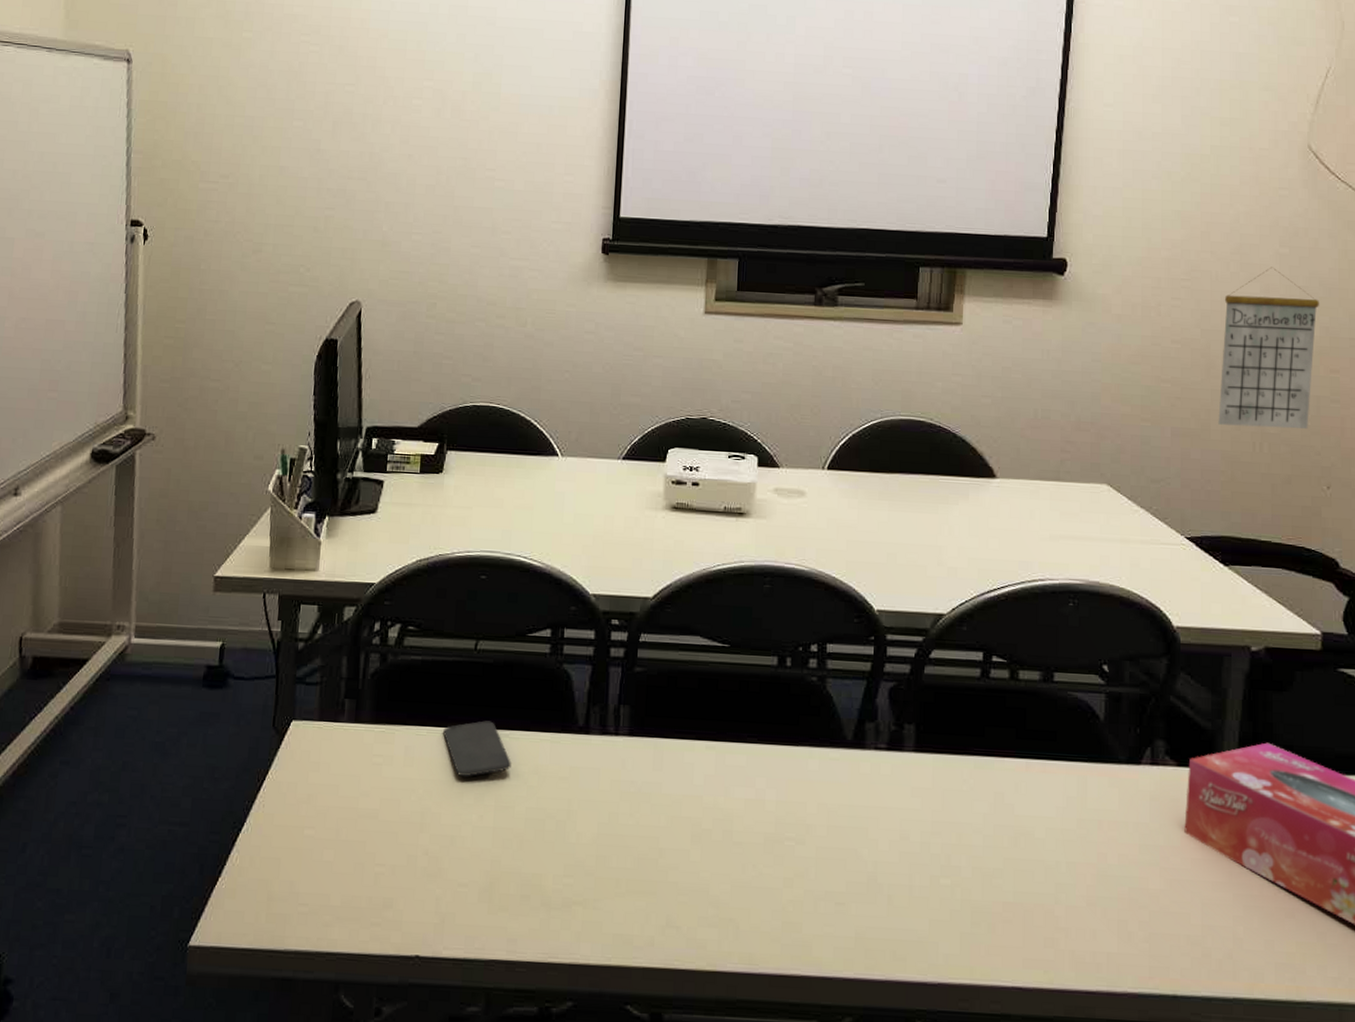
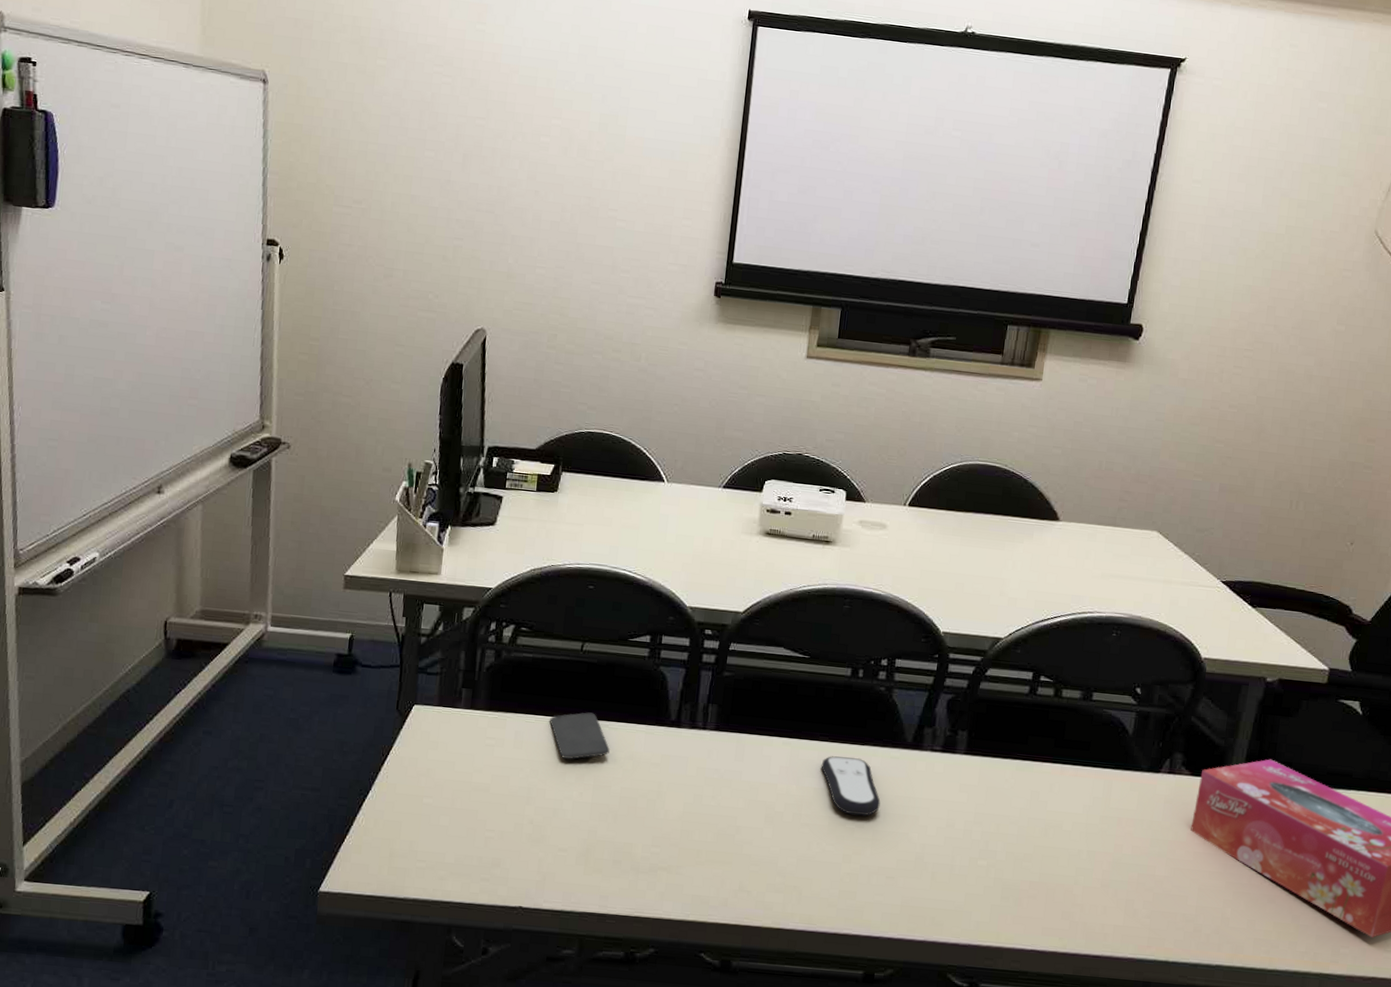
remote control: none [751,760,822,831] -> present [821,756,881,816]
calendar: present [1218,267,1319,429] -> none [1262,342,1366,491]

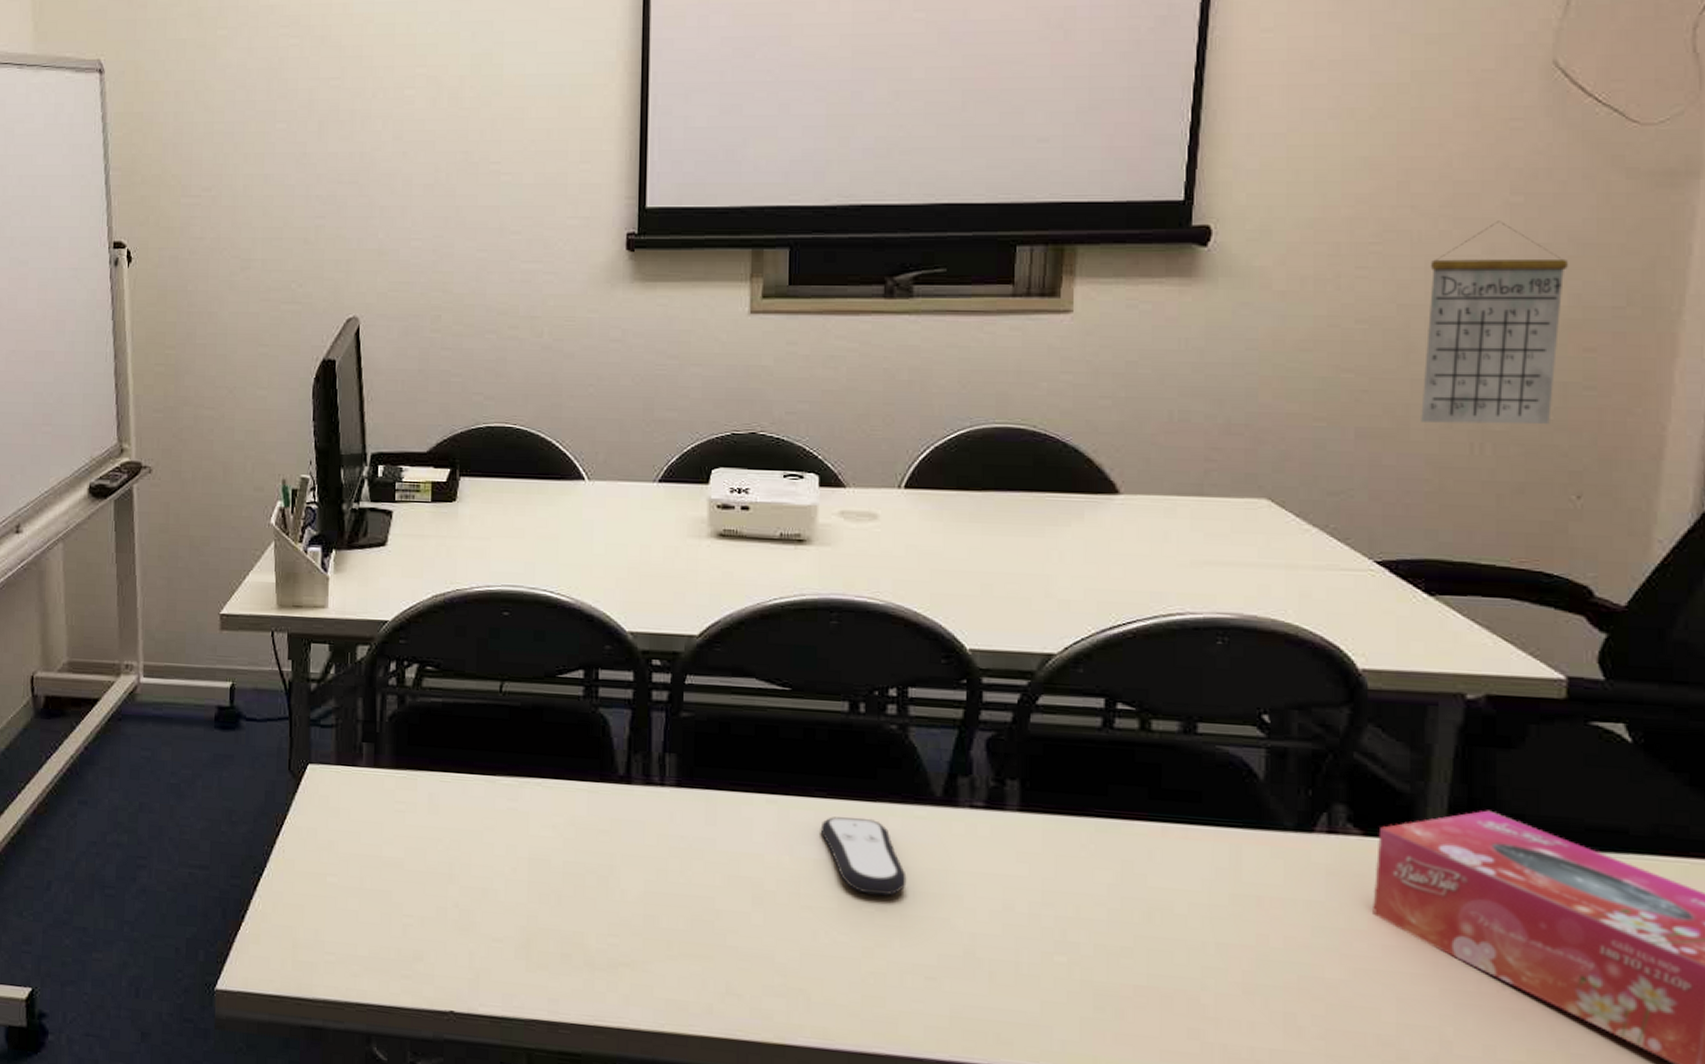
smartphone: present [550,712,610,759] -> none [469,767,545,827]
calendar: none [1262,342,1366,491] -> present [1421,221,1568,425]

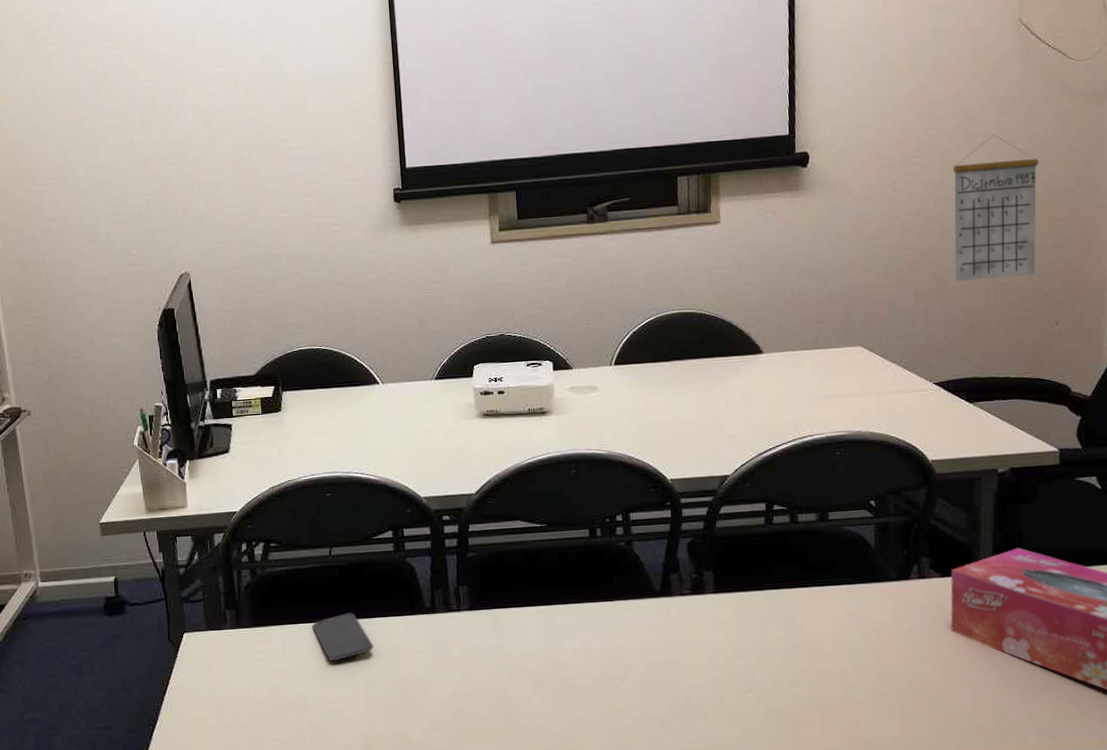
smartphone: none [469,767,545,827] -> present [312,613,373,661]
remote control: present [820,817,907,896] -> none [576,613,641,670]

